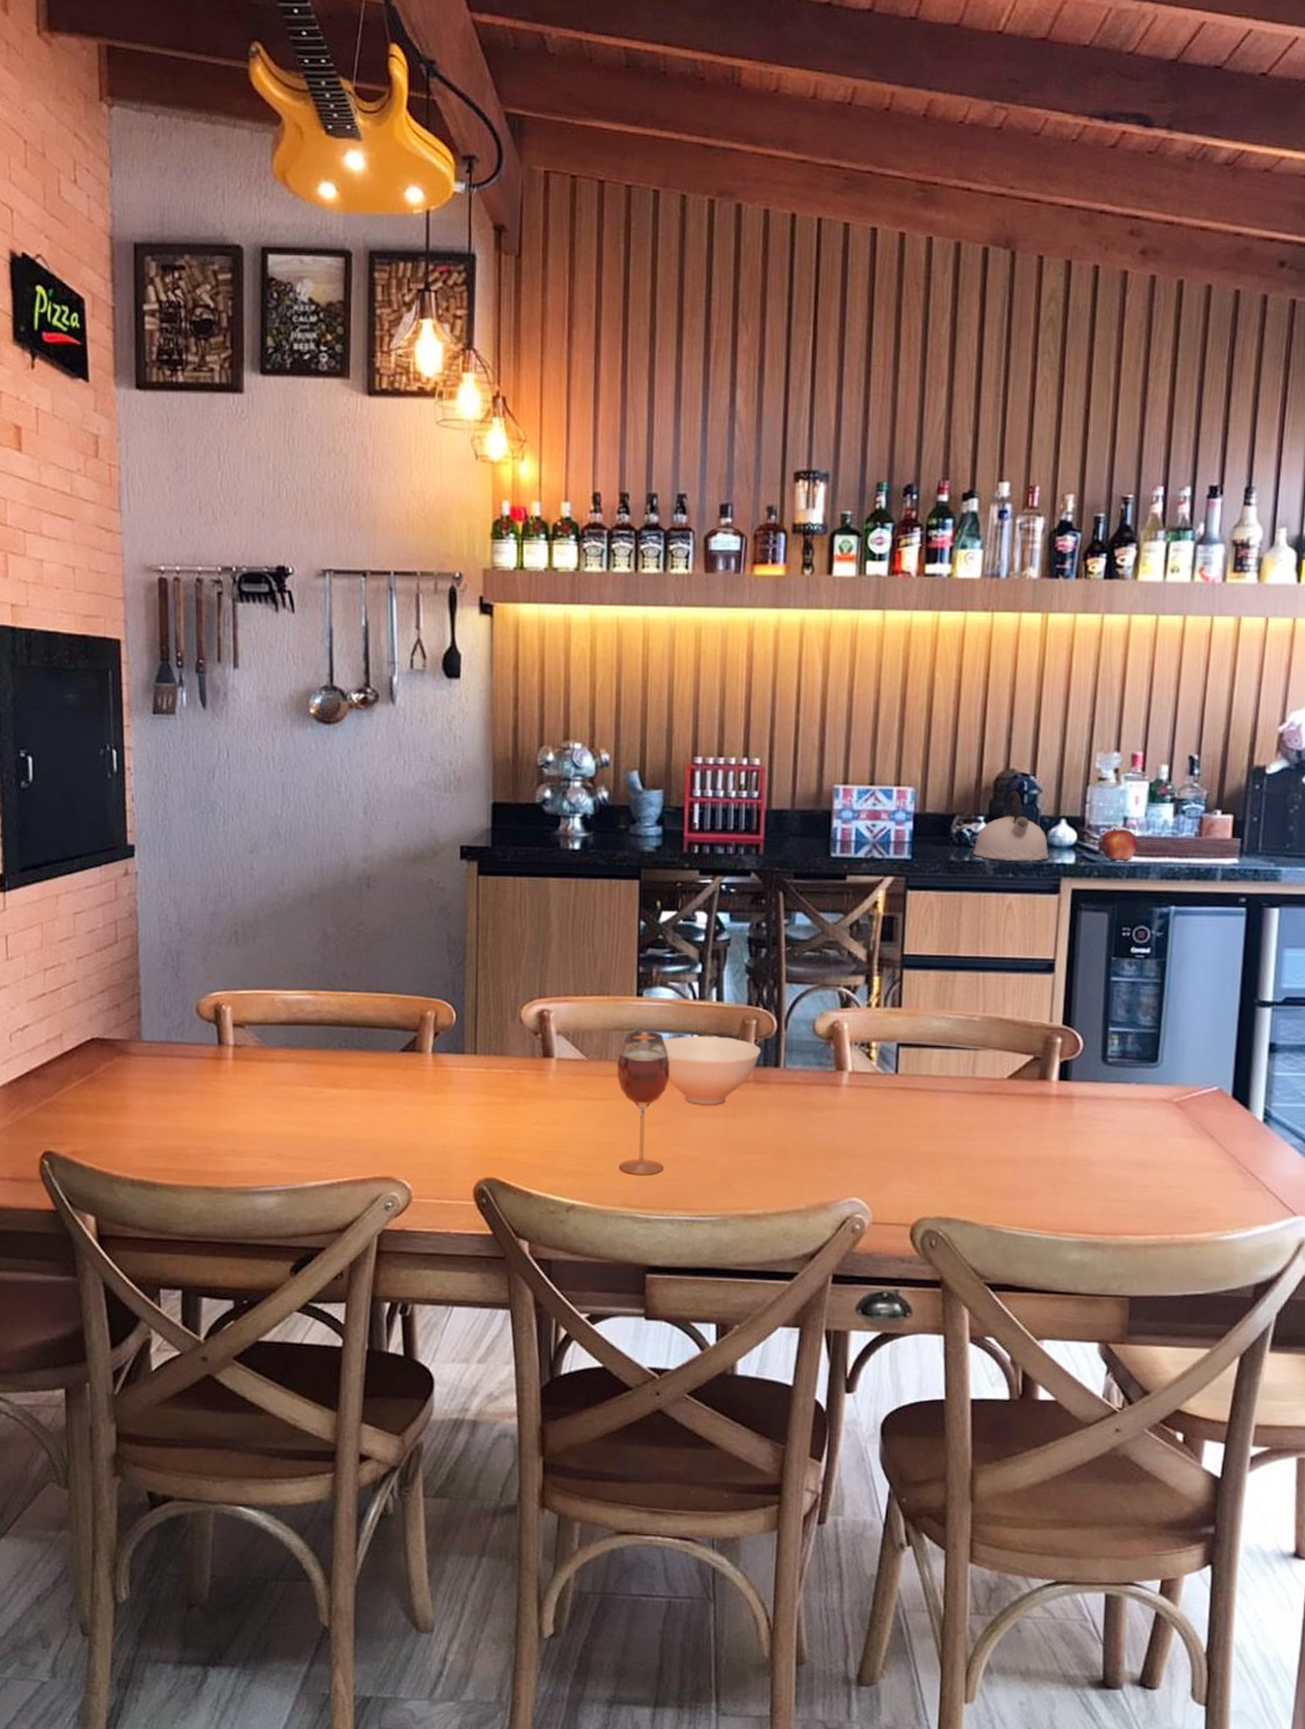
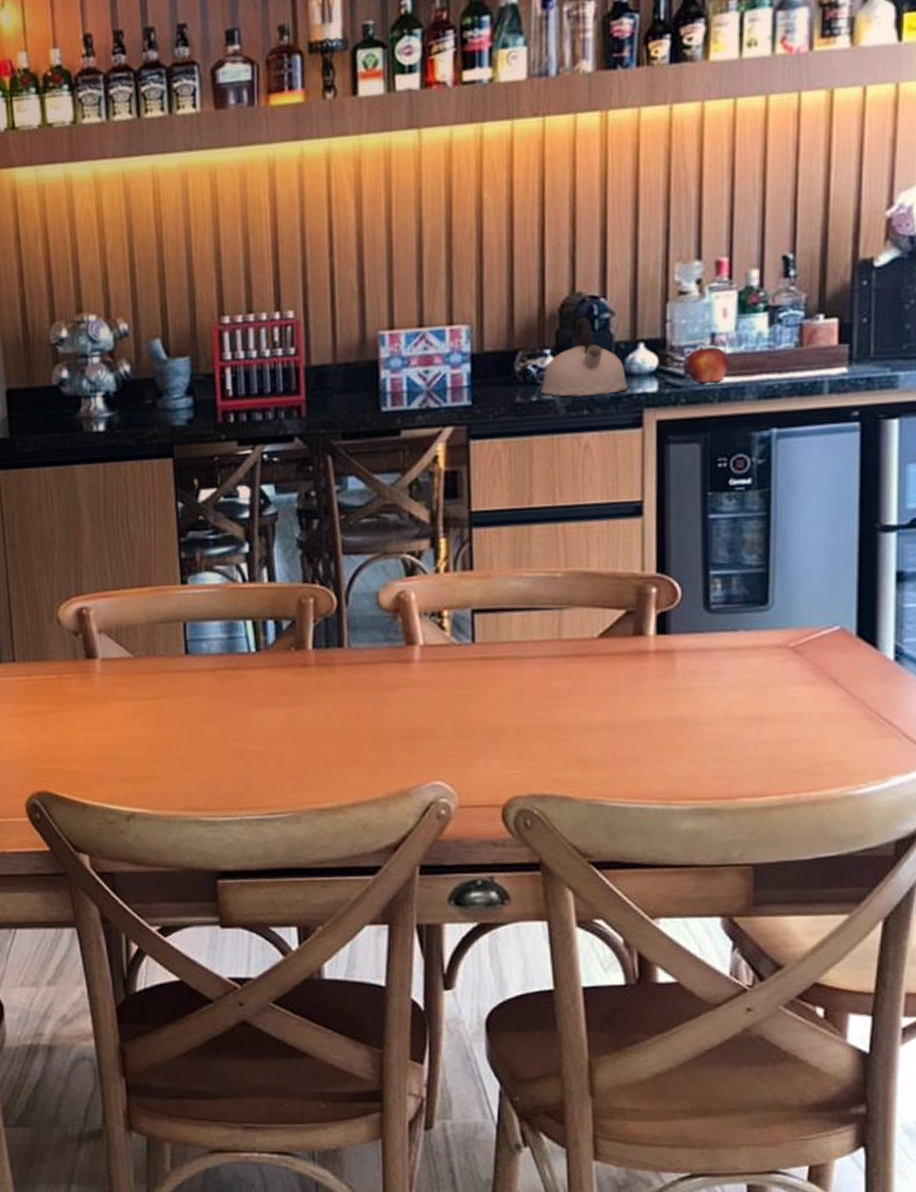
wineglass: present [616,1031,670,1176] -> none [166,621,226,777]
bowl: present [663,1035,762,1106] -> none [214,619,322,696]

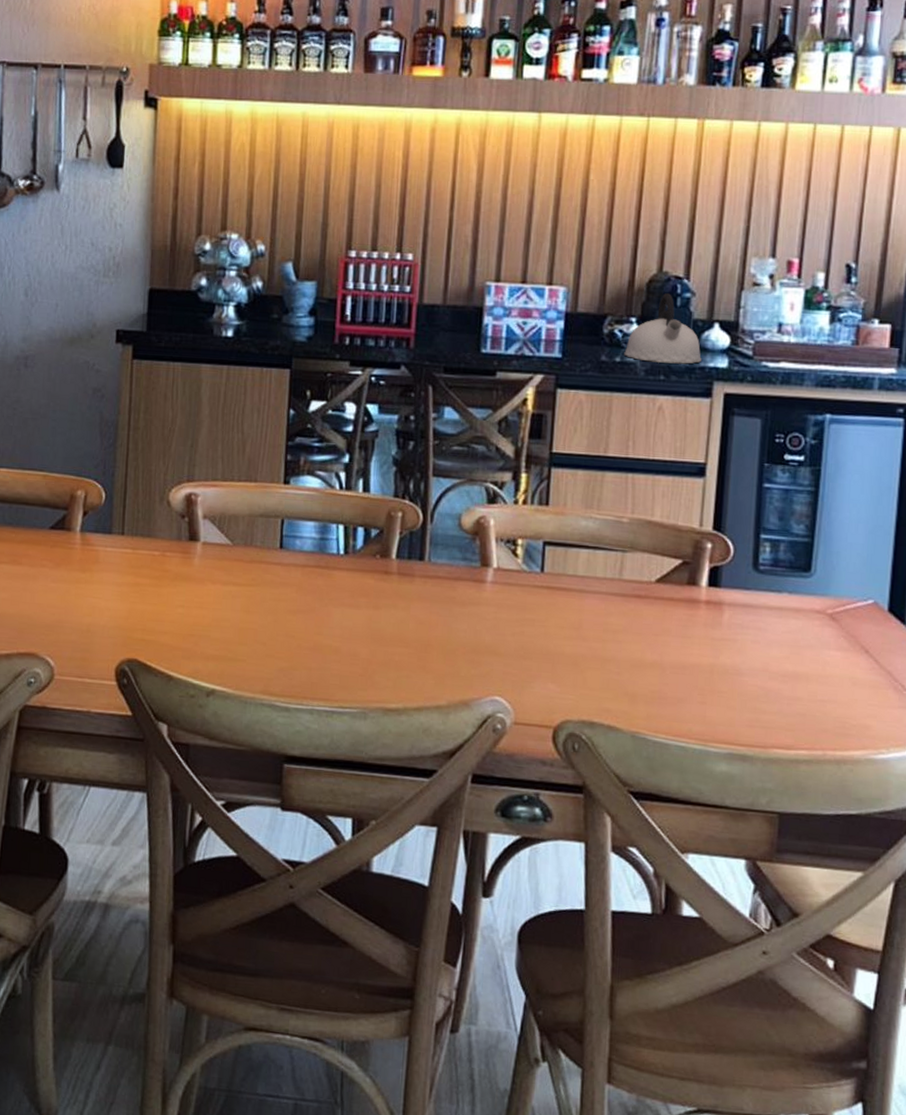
fruit: present [686,346,729,385] -> none [754,333,793,368]

